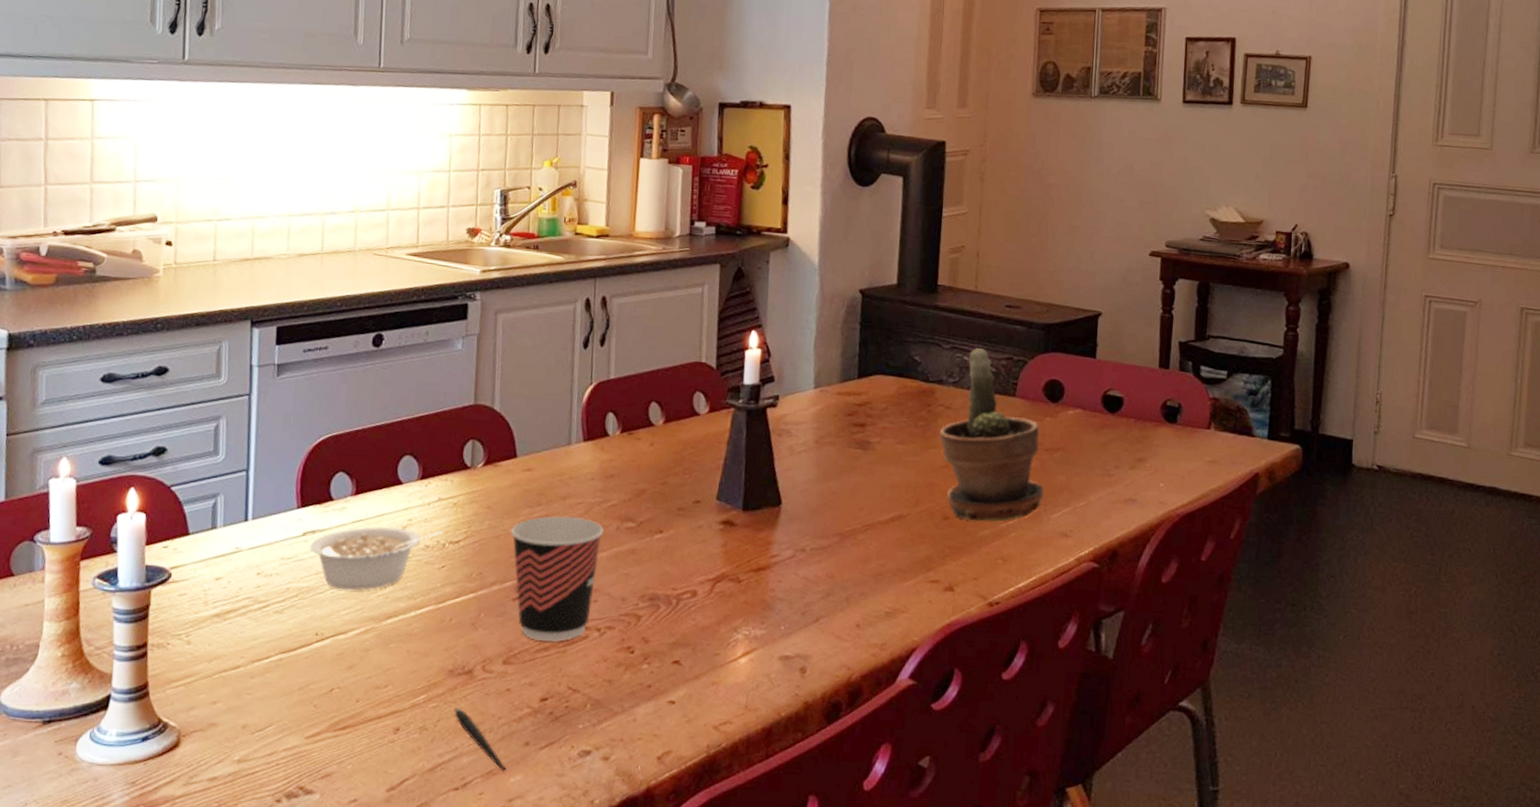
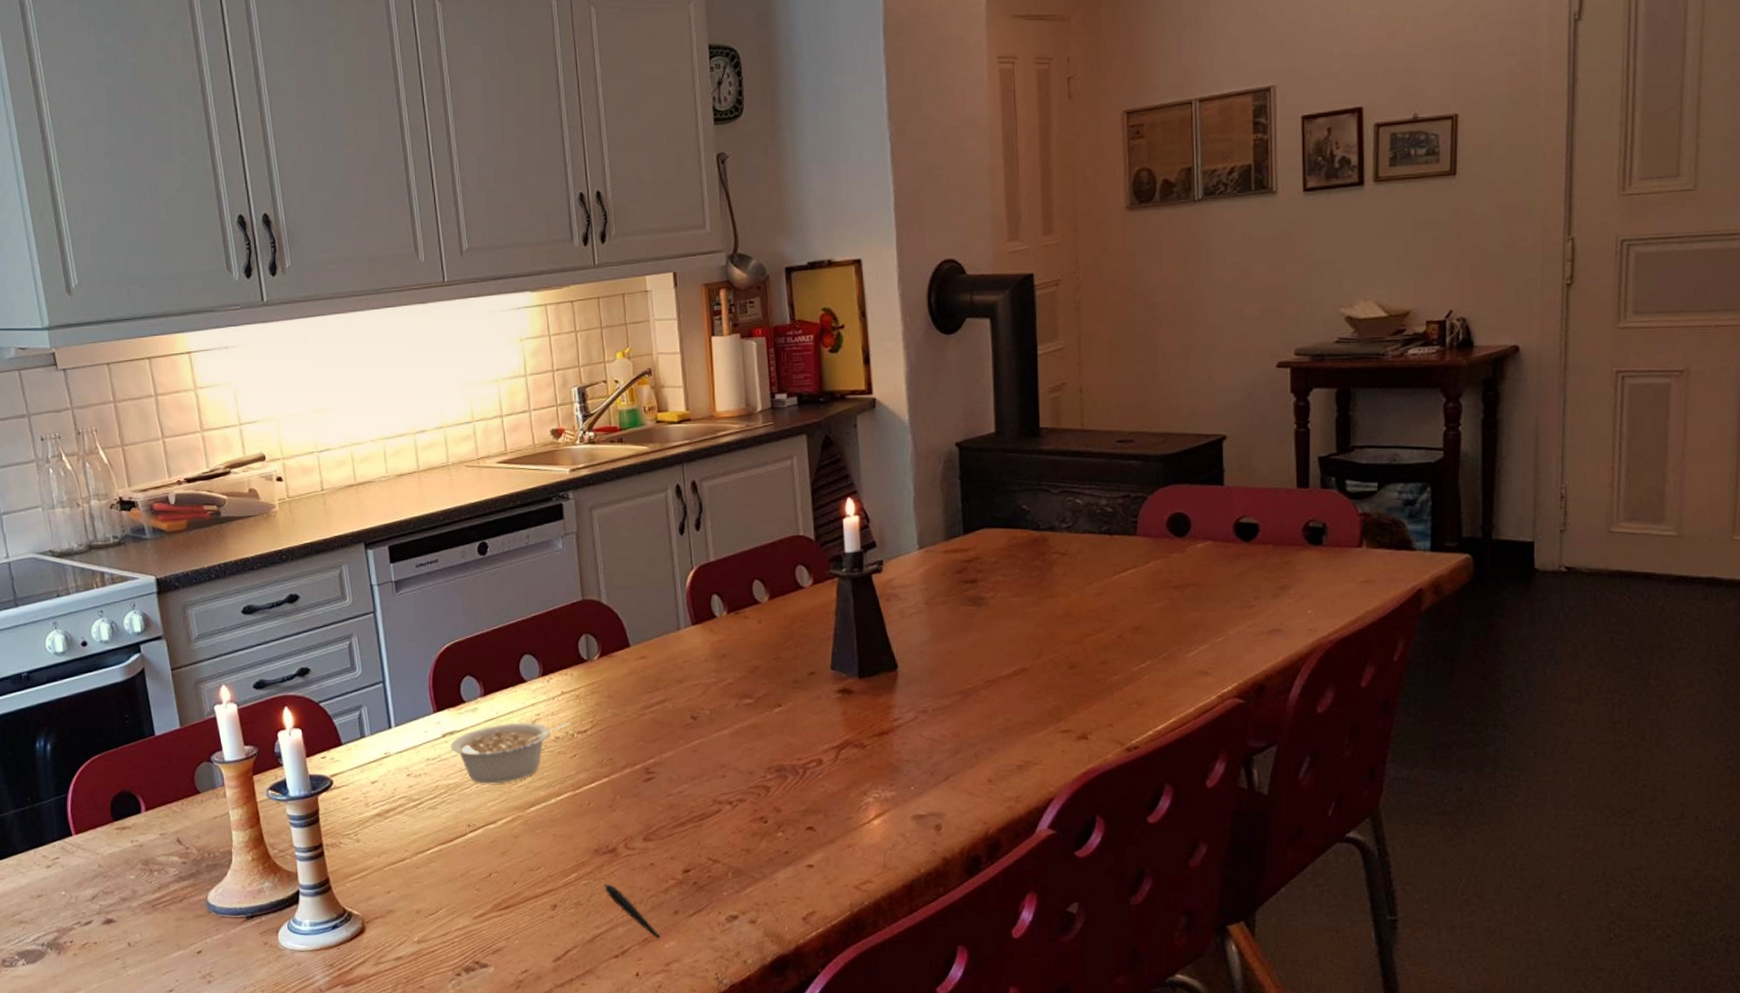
cup: present [511,516,604,642] -> none [634,699,723,817]
potted plant: present [940,347,1045,522] -> none [1057,488,1178,667]

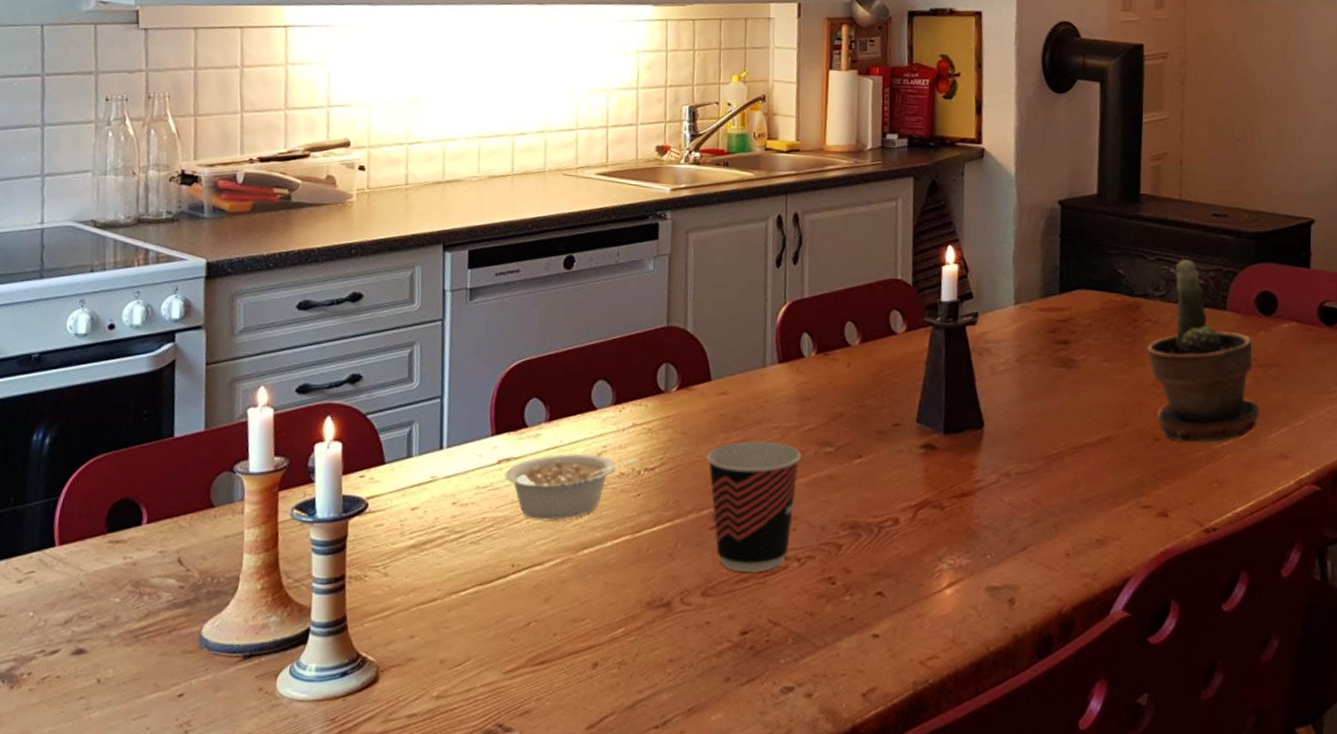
pen: present [604,883,660,939] -> none [653,641,707,709]
cup: none [634,699,723,817] -> present [707,441,802,572]
potted plant: none [1057,488,1178,667] -> present [1147,258,1261,444]

